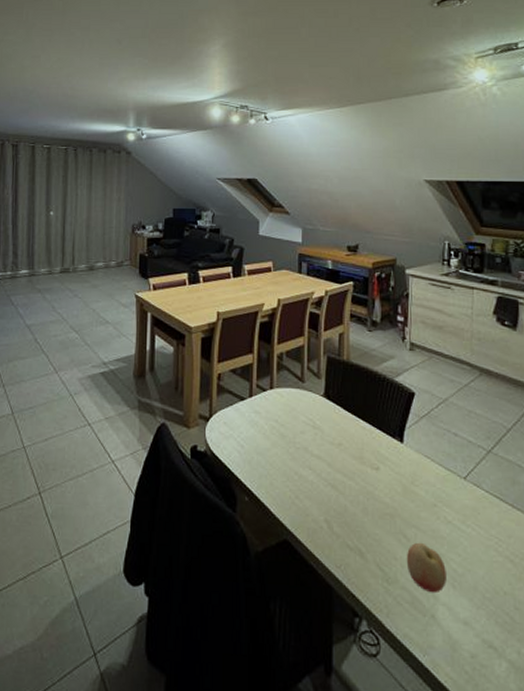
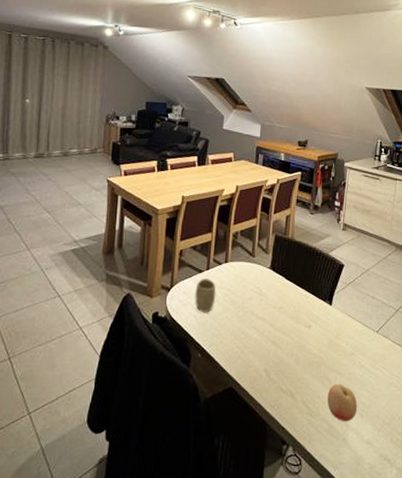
cup: none [236,406,262,448] -> present [194,278,216,313]

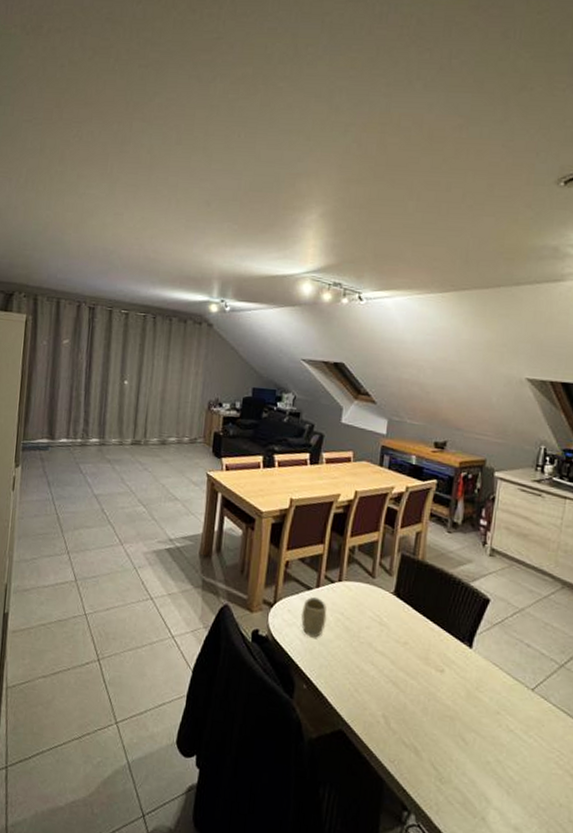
fruit: present [327,383,357,422] -> none [461,746,502,797]

